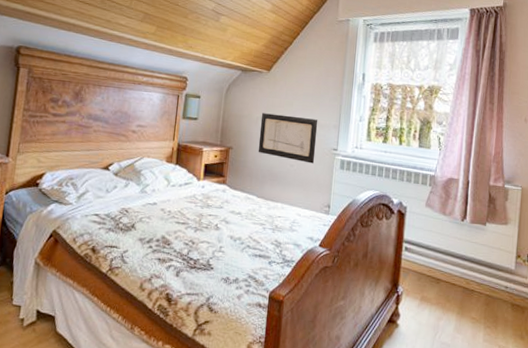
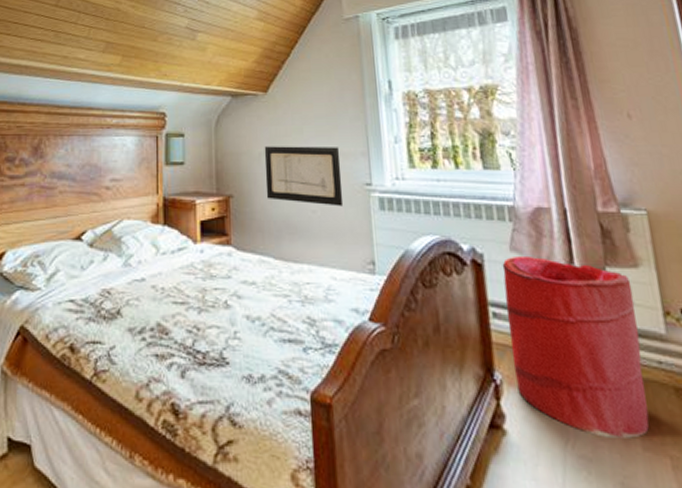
laundry hamper: none [412,210,500,334] -> present [502,255,650,438]

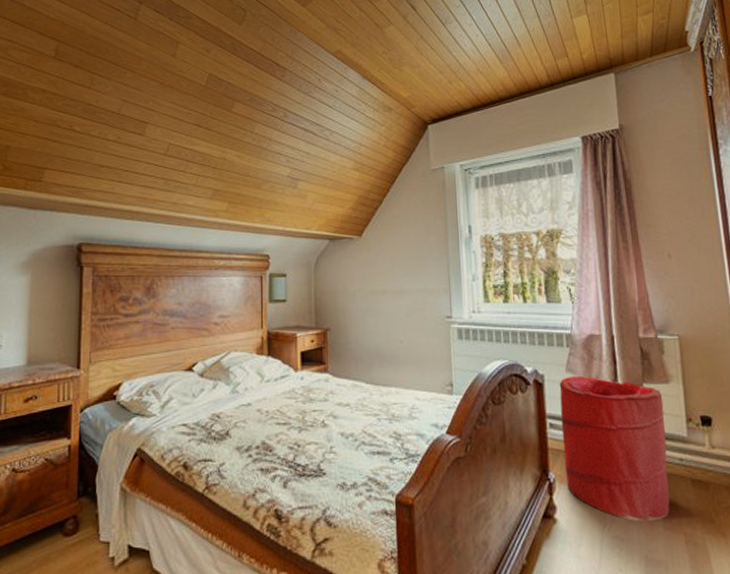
wall art: present [264,146,344,206] -> none [358,284,427,337]

